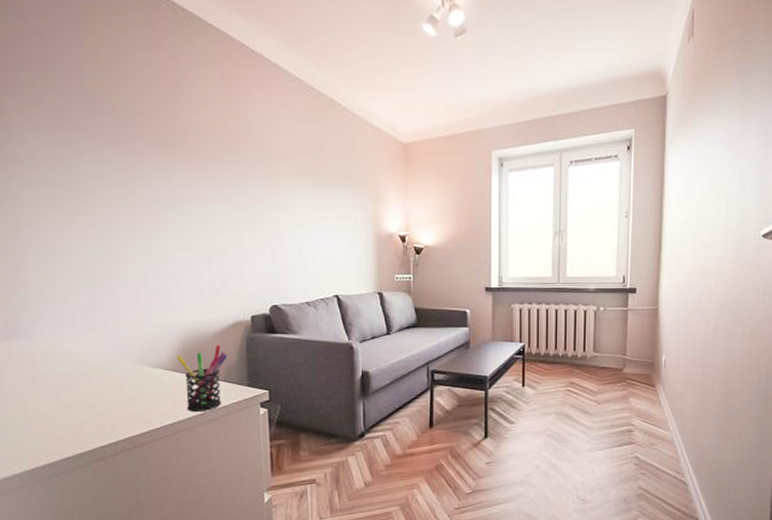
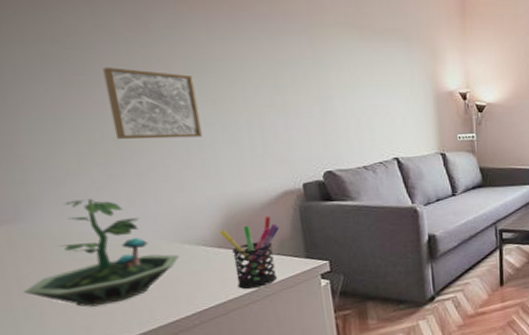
terrarium: none [15,321,141,418] -> present [24,199,179,307]
wall art: none [97,208,170,271] -> present [102,67,203,140]

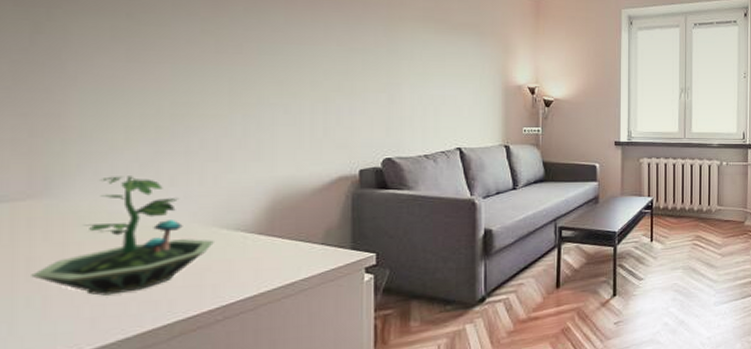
wall art: present [102,67,203,140] -> none [172,44,263,117]
pen holder: present [220,216,280,290] -> none [263,202,328,282]

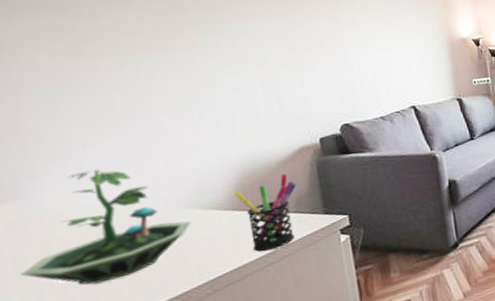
pen holder: none [263,202,328,282] -> present [234,173,297,252]

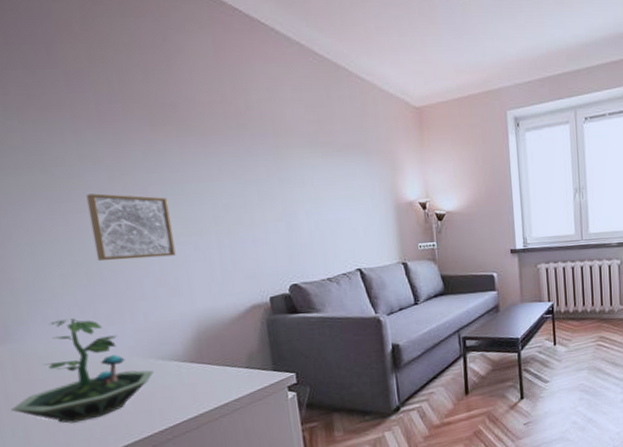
wall art: none [112,35,216,107] -> present [86,193,176,261]
pen holder: present [234,173,297,252] -> none [192,330,248,403]

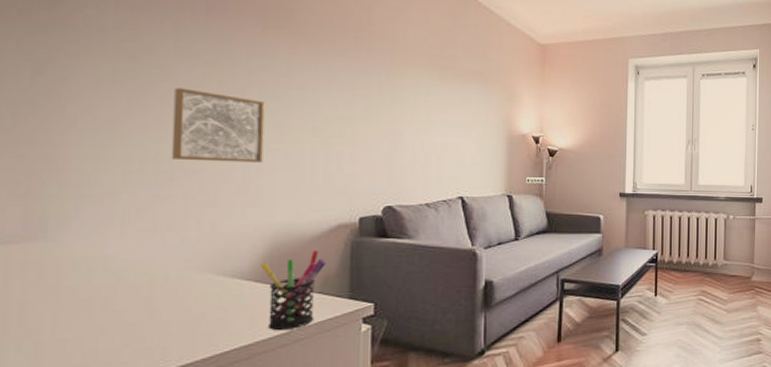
terrarium: present [11,318,154,423] -> none [23,220,210,342]
pen holder: none [192,330,248,403] -> present [260,249,326,331]

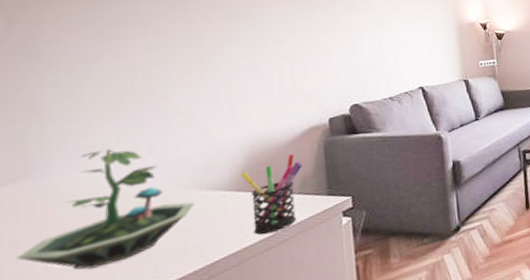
terrarium: none [23,220,210,342] -> present [17,149,194,270]
wall art: present [171,88,265,163] -> none [142,19,233,87]

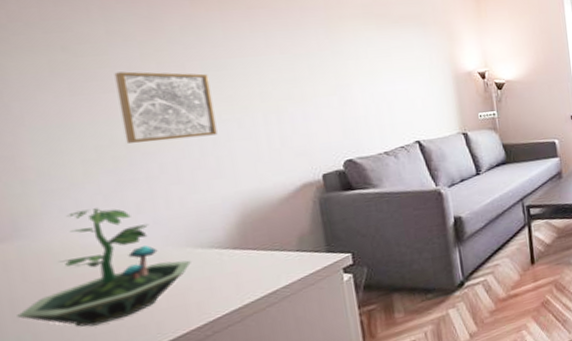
wall art: none [142,19,233,87] -> present [114,71,218,143]
pen holder: present [240,153,303,235] -> none [235,211,299,292]

